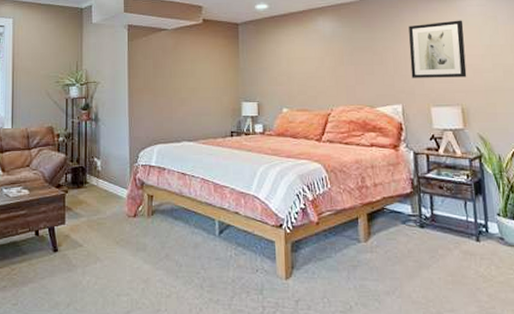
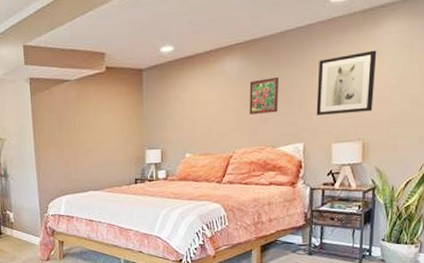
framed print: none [343,39,373,73] -> present [249,77,279,115]

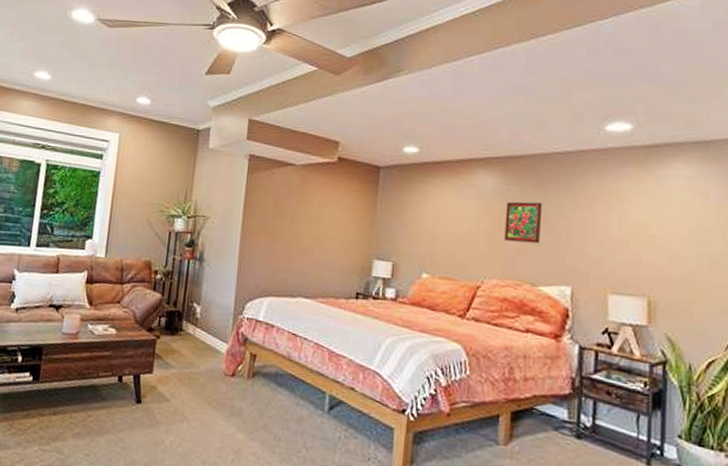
wall art: present [316,50,377,116] -> none [588,191,663,263]

